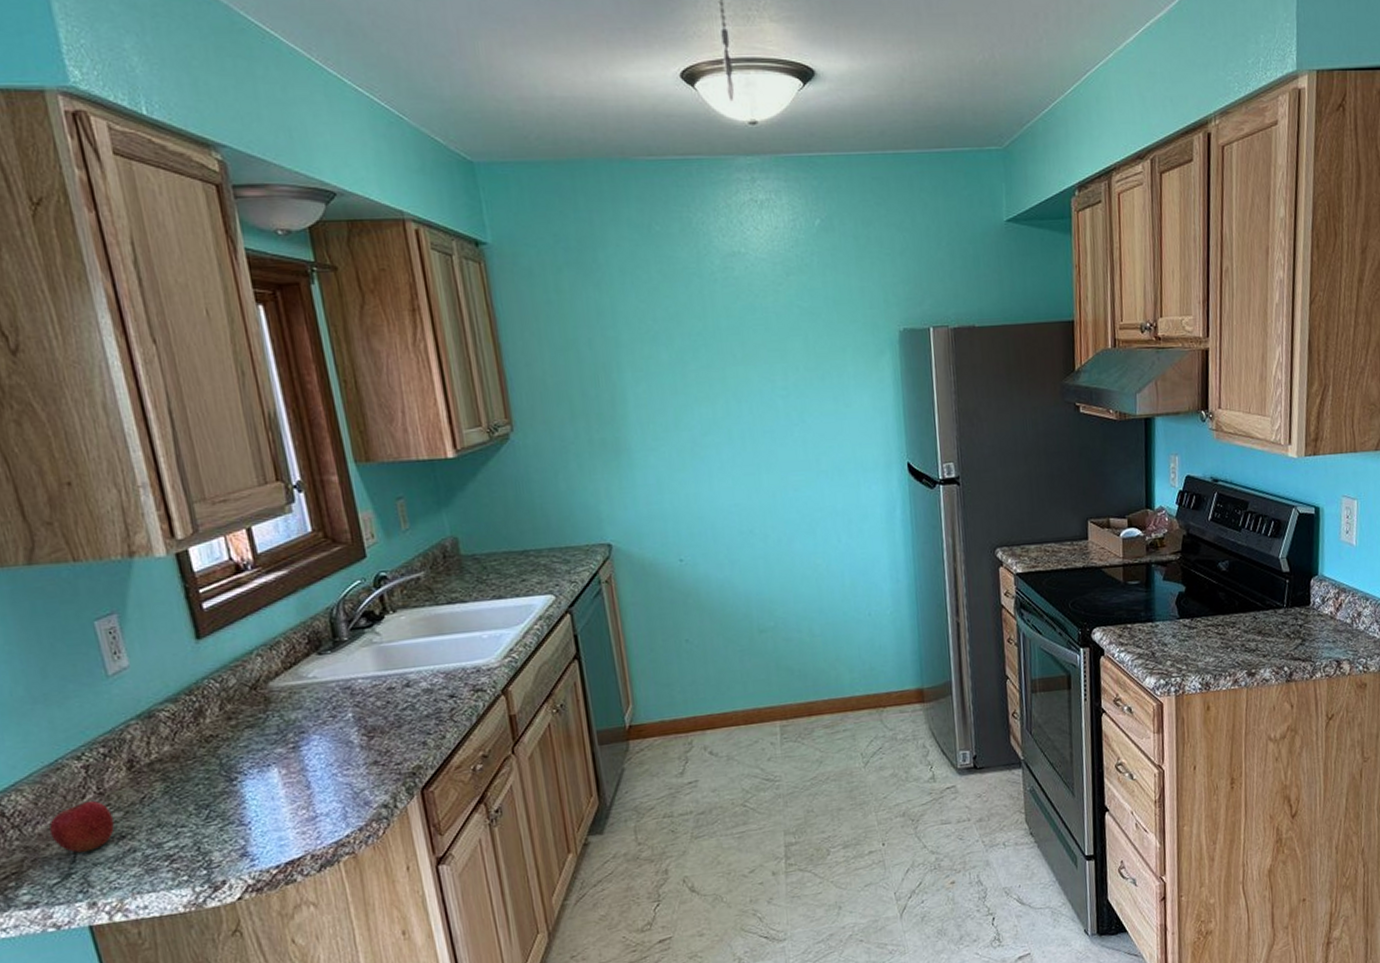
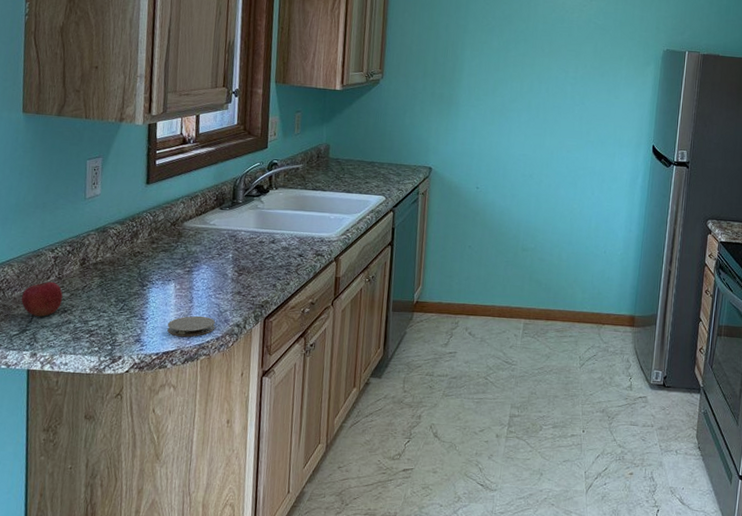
coaster: none [281,803,354,838] -> present [167,315,216,337]

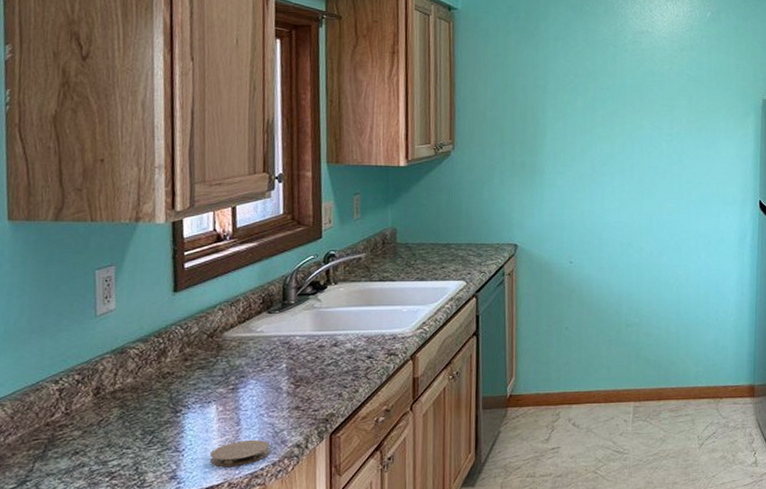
apple: present [21,281,63,317] -> none [18,419,72,463]

